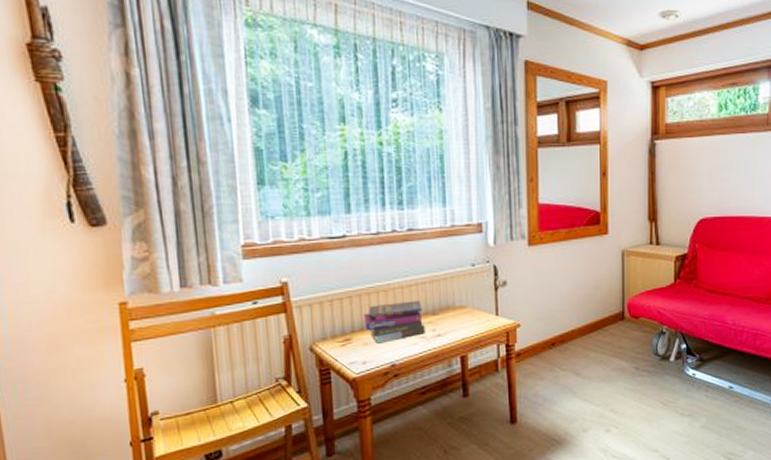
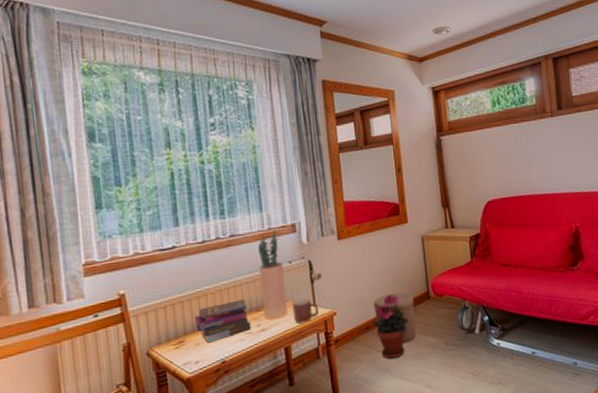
vase: none [437,227,467,326] -> present [258,229,288,321]
mug: none [472,306,500,333] -> present [292,298,318,324]
potted plant: none [559,310,598,379] -> present [373,294,408,359]
basket: none [562,309,606,363] -> present [373,292,416,343]

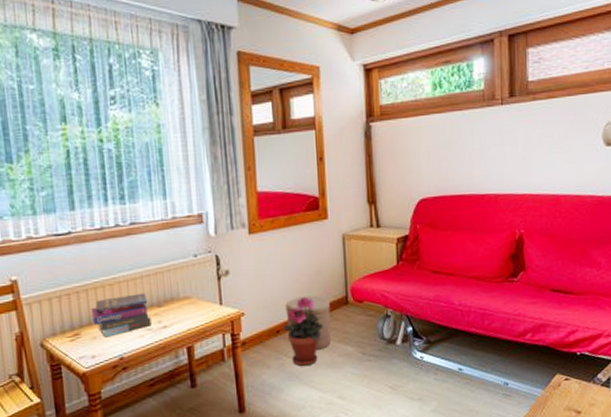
vase: present [258,229,288,321] -> none [160,218,191,317]
mug: present [292,298,318,324] -> none [196,296,225,323]

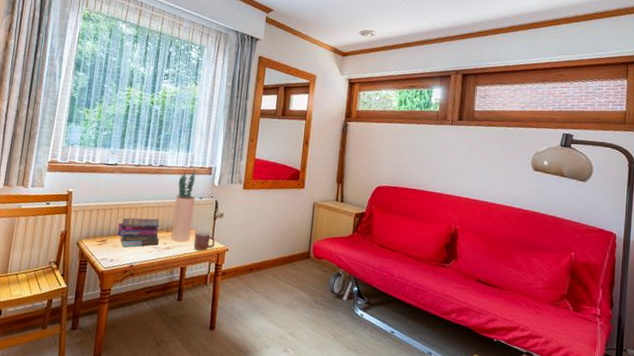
vase: none [160,218,191,317] -> present [171,168,197,243]
mug: none [196,296,225,323] -> present [193,230,215,252]
potted plant: present [284,296,323,366] -> none [256,245,287,302]
basket: present [285,295,331,350] -> none [260,245,295,291]

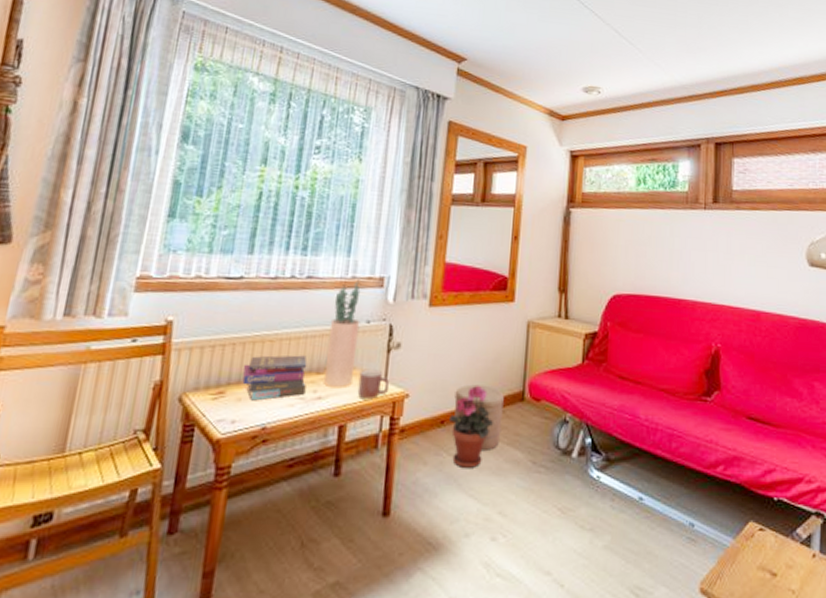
potted plant: none [256,245,287,302] -> present [449,385,493,468]
basket: none [260,245,295,291] -> present [454,384,504,450]

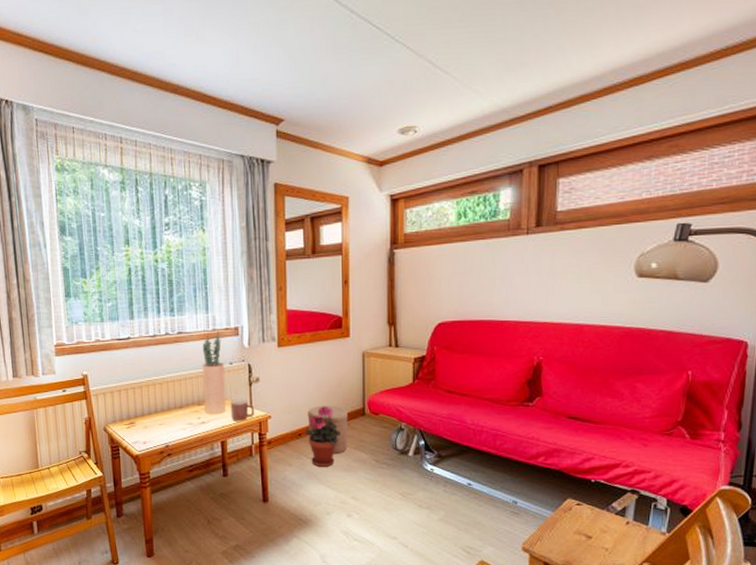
books: present [242,355,307,401] -> none [143,392,192,427]

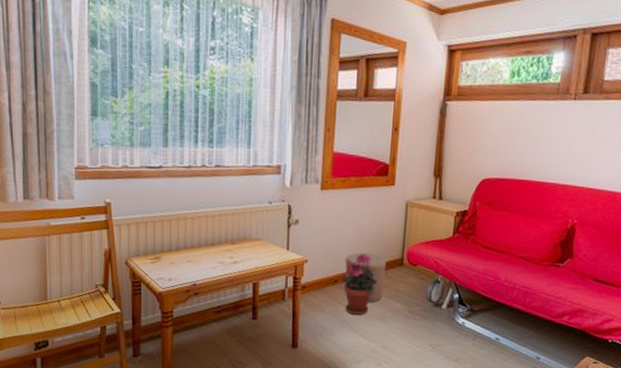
vase: present [201,330,226,415] -> none [237,167,264,255]
mug: present [230,399,254,422] -> none [265,240,290,264]

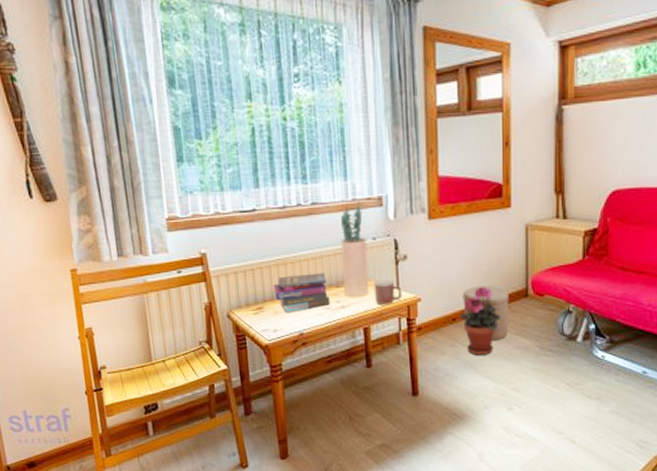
books: none [172,229,224,264] -> present [273,273,330,313]
vase: none [237,167,264,255] -> present [340,201,369,298]
mug: none [265,240,290,264] -> present [374,279,401,306]

